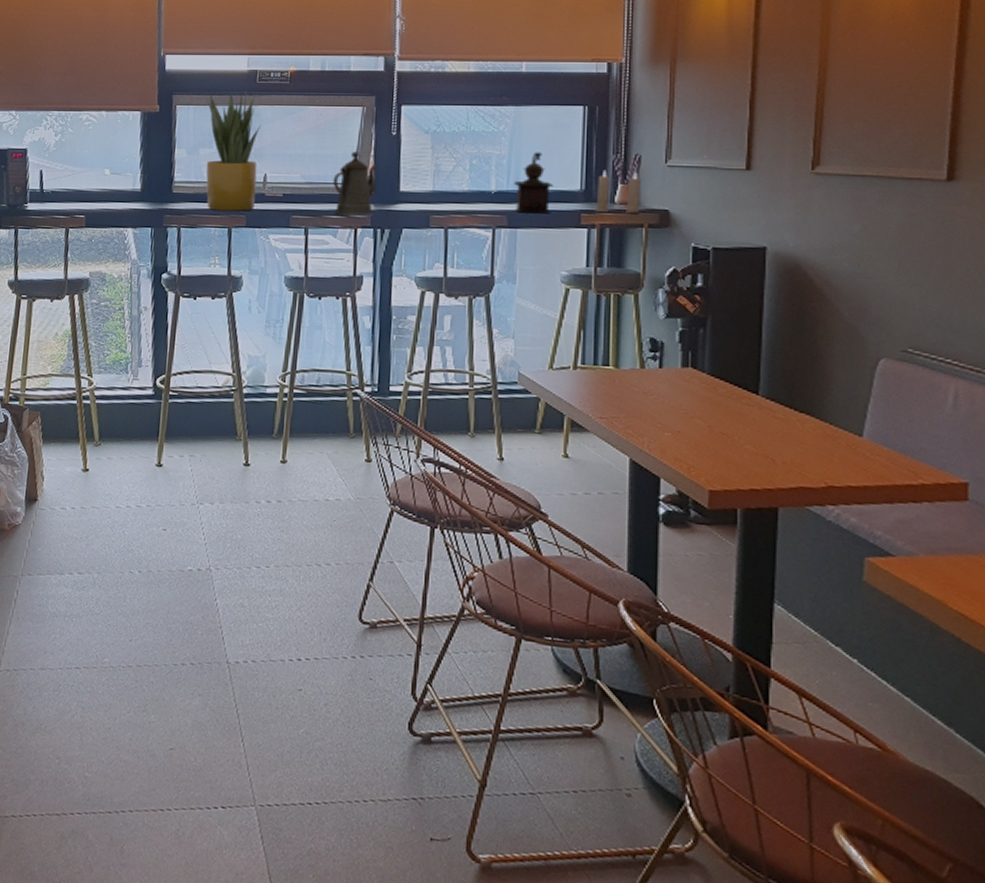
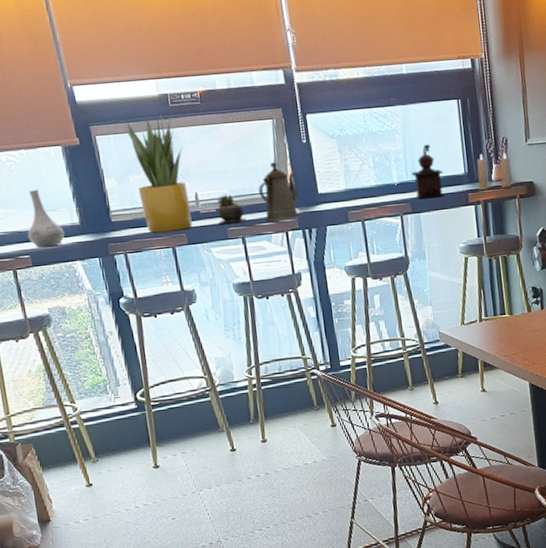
vase: none [87,151,124,209] -> present [27,189,65,247]
succulent plant: none [282,179,313,211] -> present [217,193,246,224]

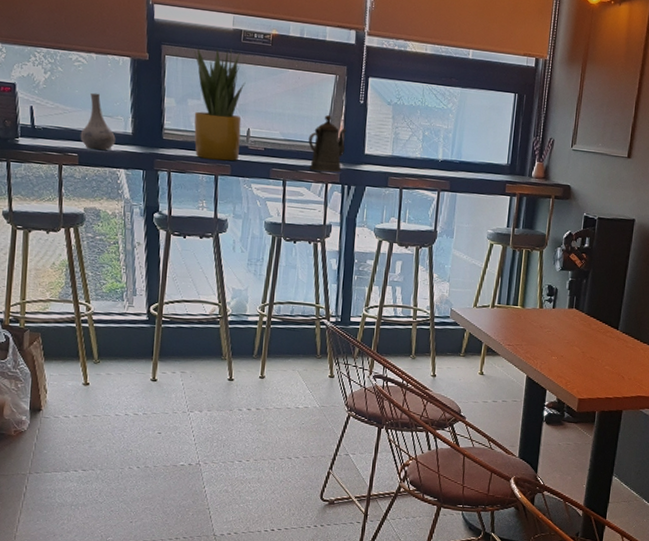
succulent plant: present [217,193,246,224] -> none [263,135,290,165]
coffee grinder: present [411,144,444,200] -> none [456,129,487,182]
candle: present [477,152,512,191] -> none [516,149,553,189]

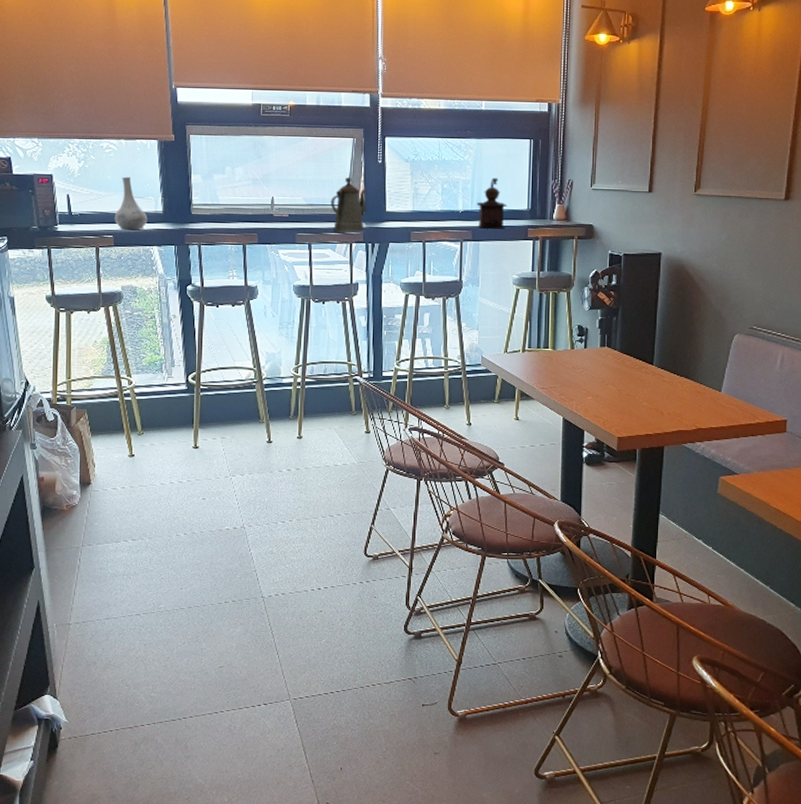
planter: present [193,48,246,161] -> none [215,122,267,230]
coffee grinder: none [456,129,487,182] -> present [477,178,507,229]

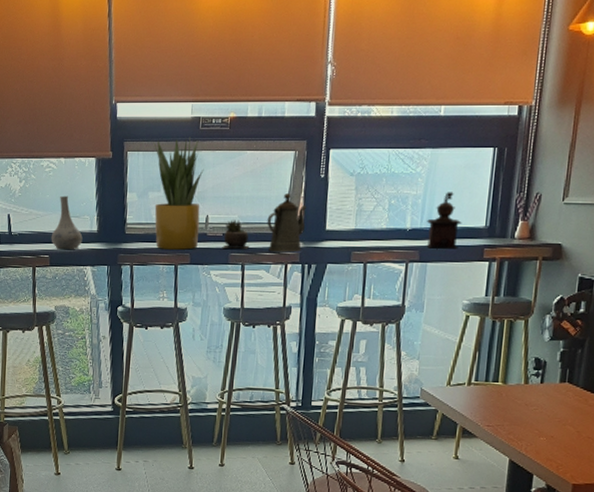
planter: none [215,122,267,230] -> present [153,137,204,250]
succulent plant: none [288,201,315,229] -> present [222,219,249,249]

